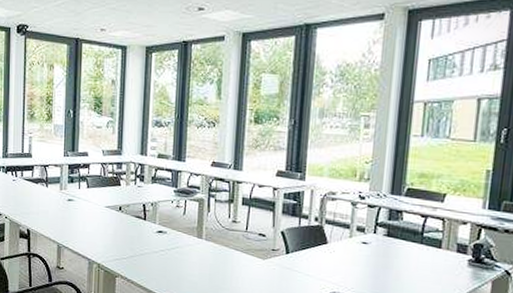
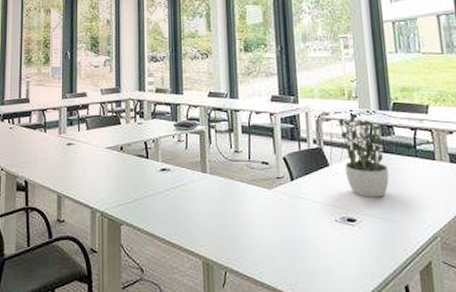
potted plant: none [342,196,400,278] -> present [336,114,390,197]

